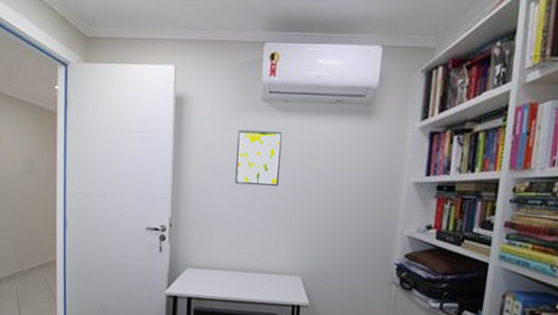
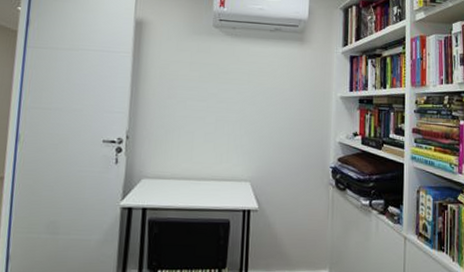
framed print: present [235,129,282,187] -> none [189,51,231,101]

